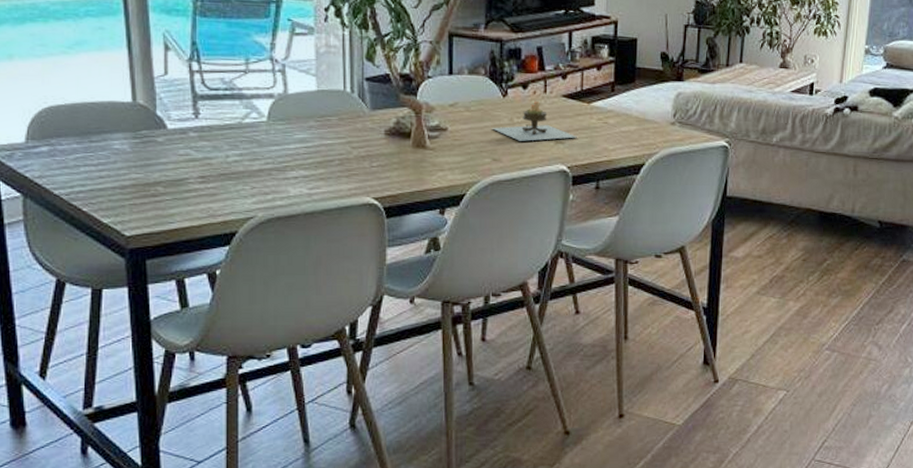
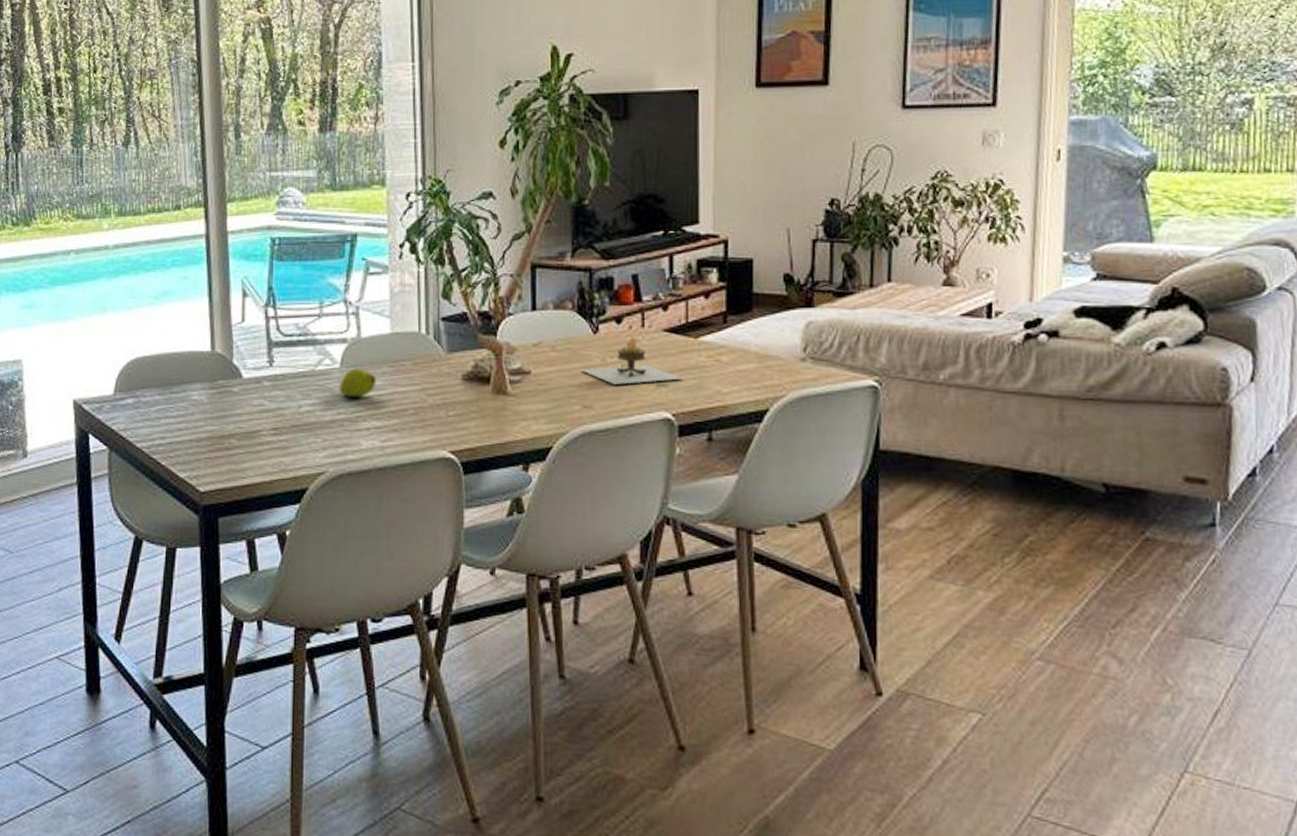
fruit: none [267,122,304,149] -> present [339,368,377,397]

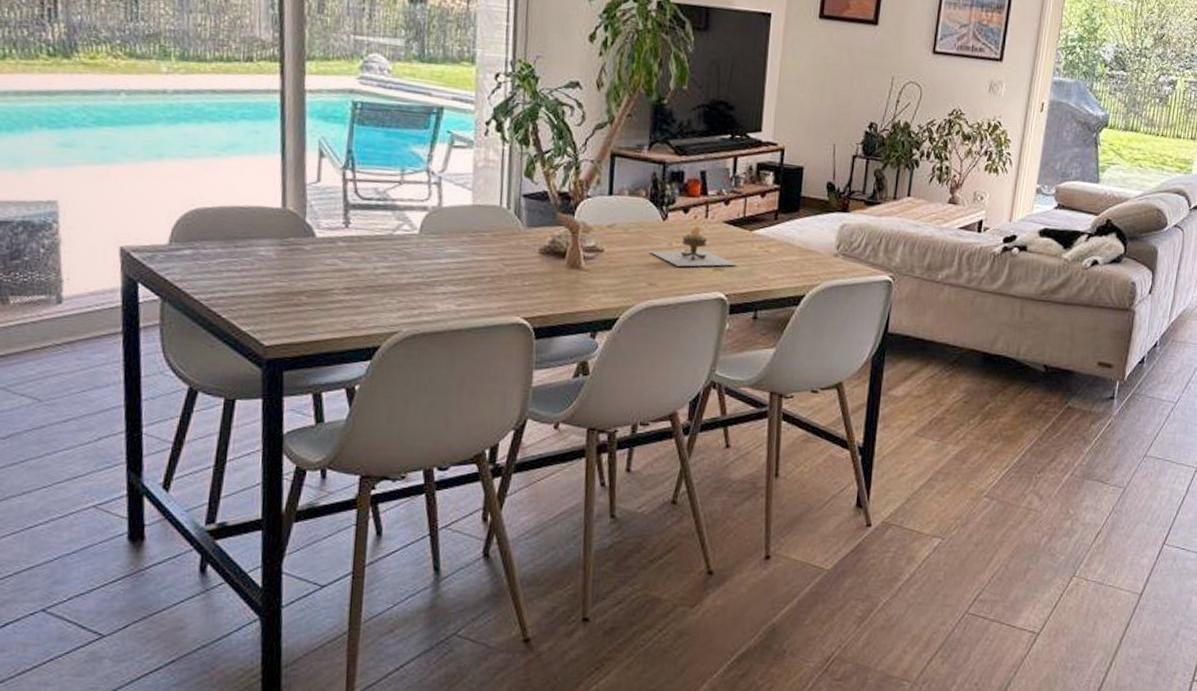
fruit: present [339,368,377,397] -> none [417,235,456,263]

